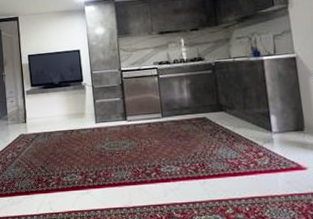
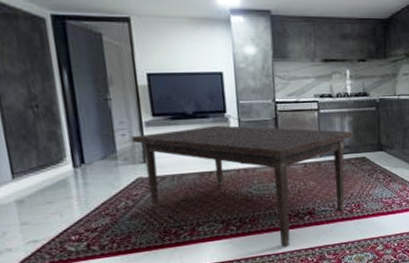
dining table: none [17,91,193,202] -> present [131,125,354,248]

